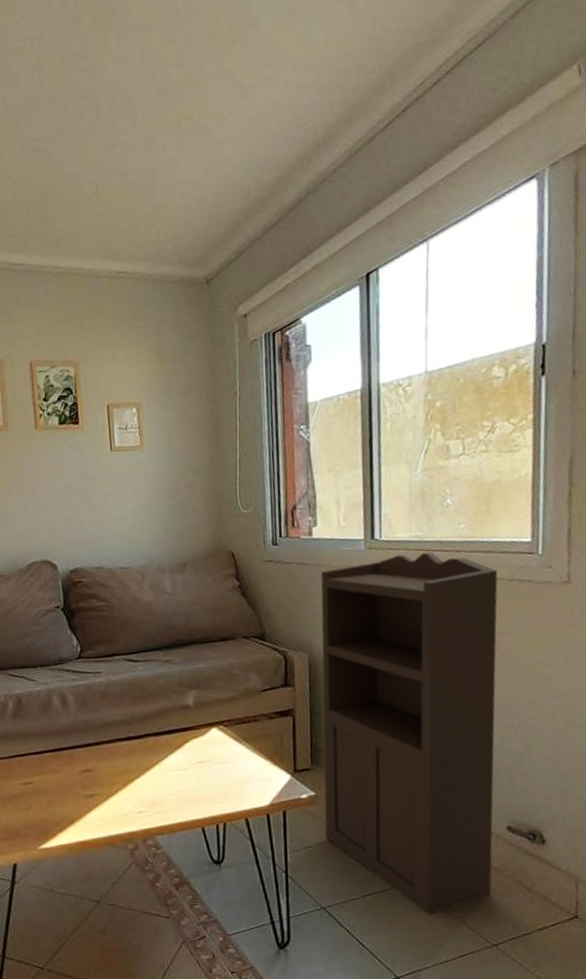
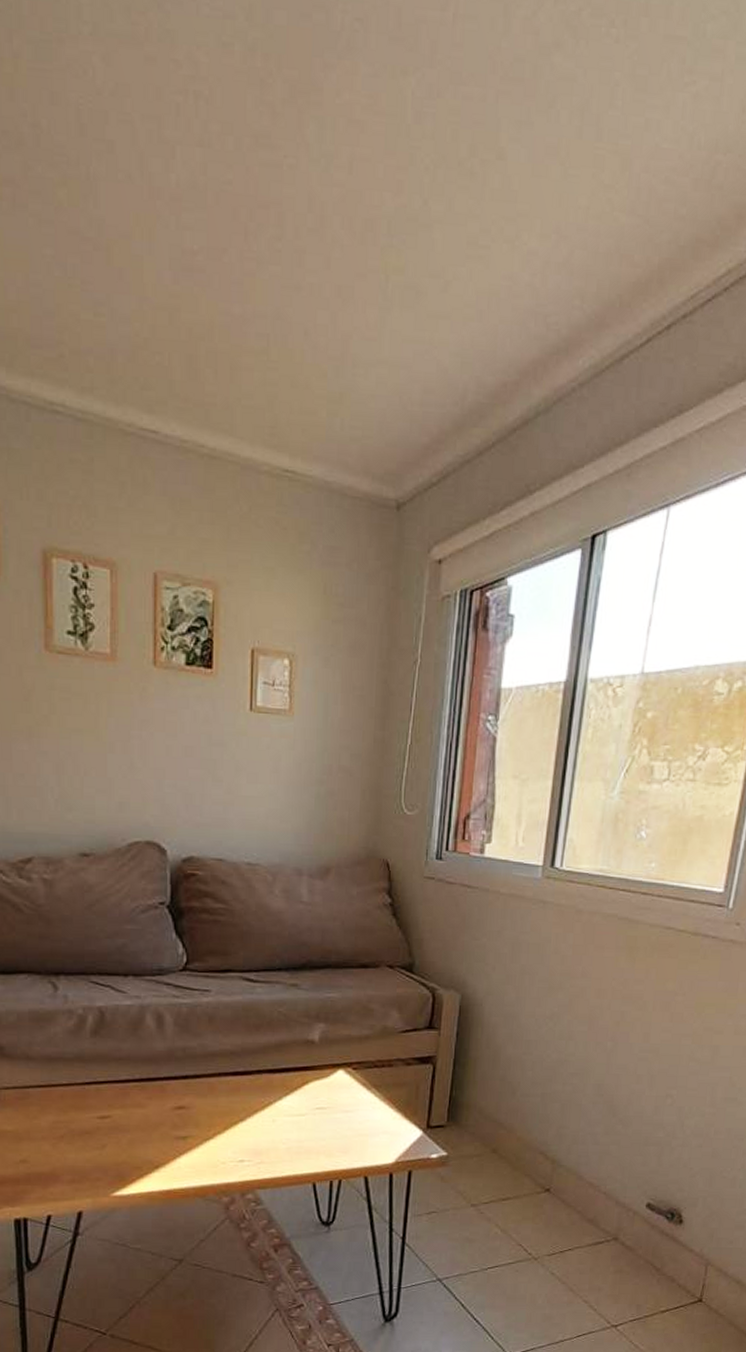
storage cabinet: present [320,552,498,915] -> none [453,889,683,1293]

